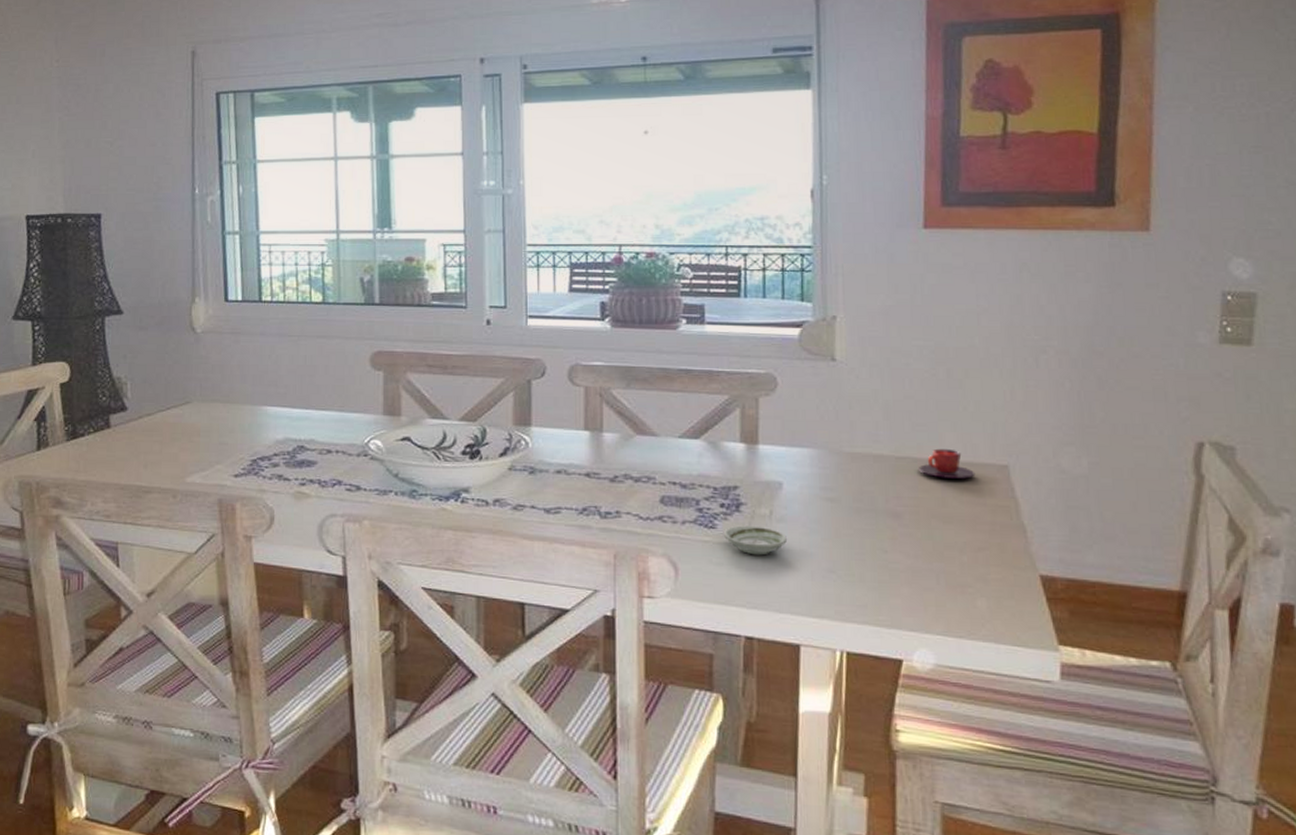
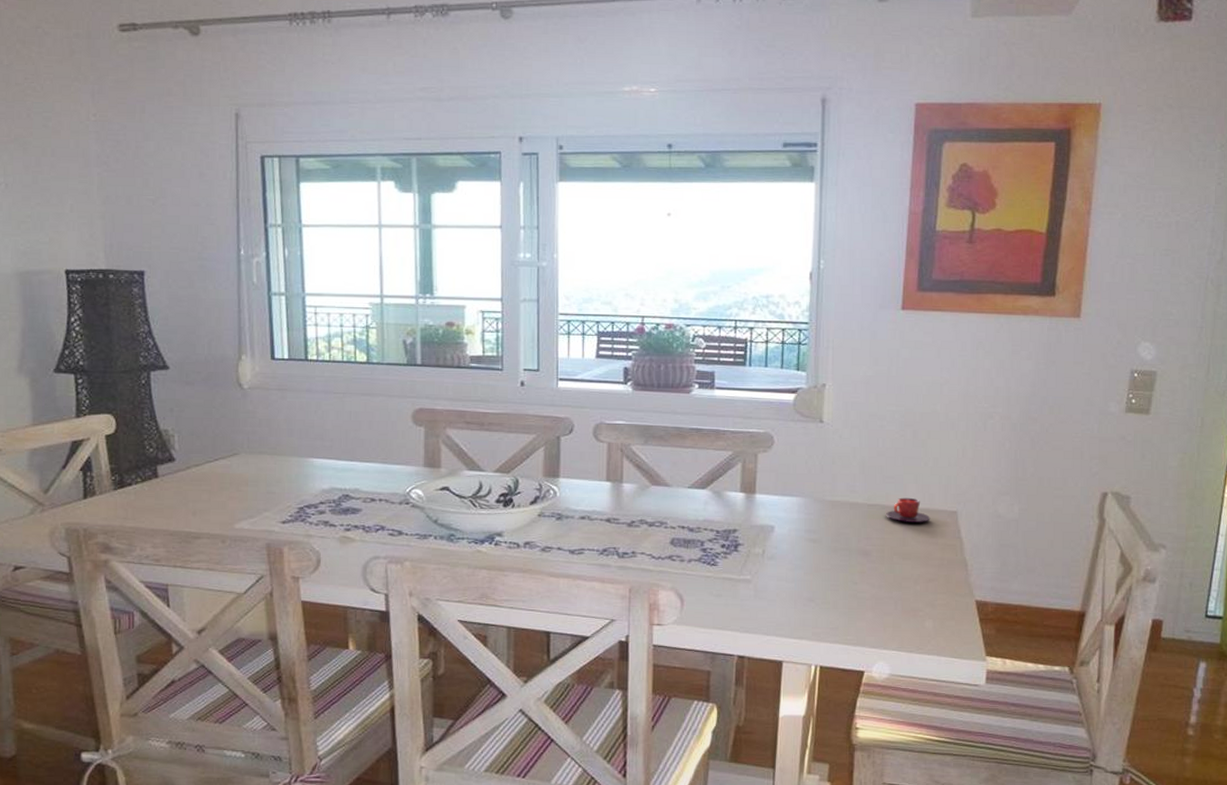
saucer: present [723,525,787,556] -> none [723,563,776,588]

